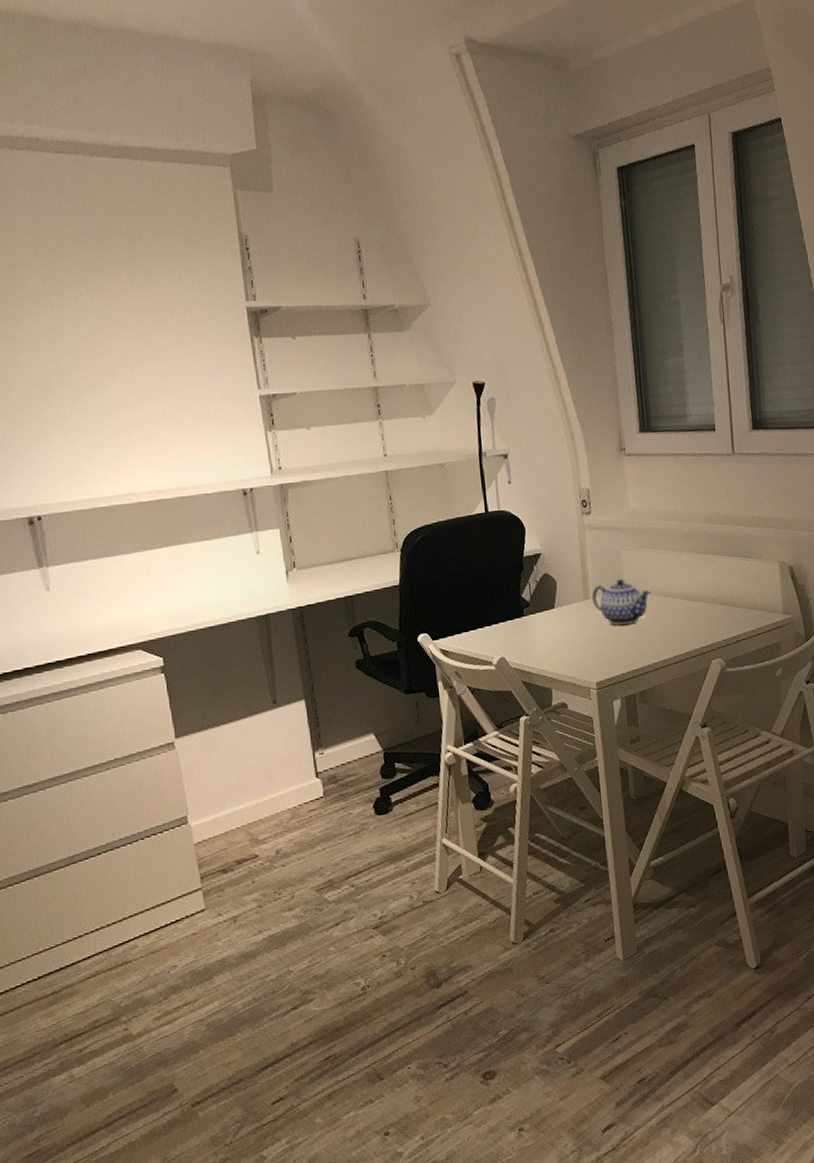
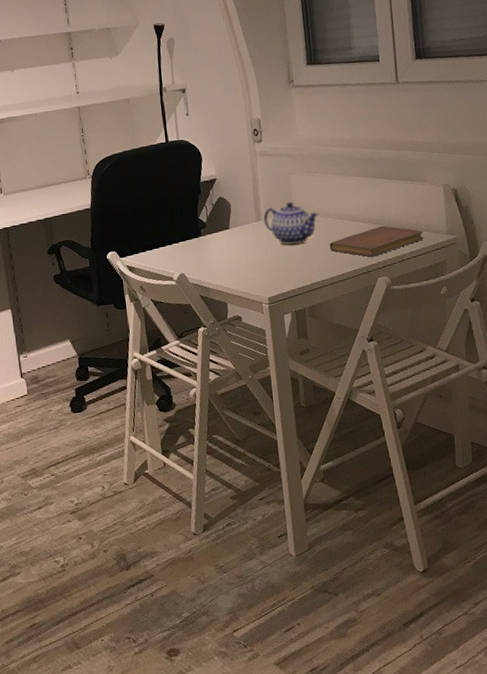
notebook: none [661,604,759,638] -> present [329,225,424,257]

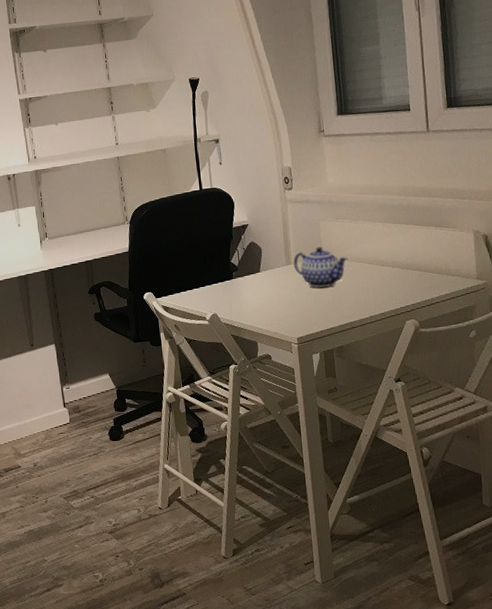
notebook: present [329,225,424,257] -> none [358,270,453,301]

